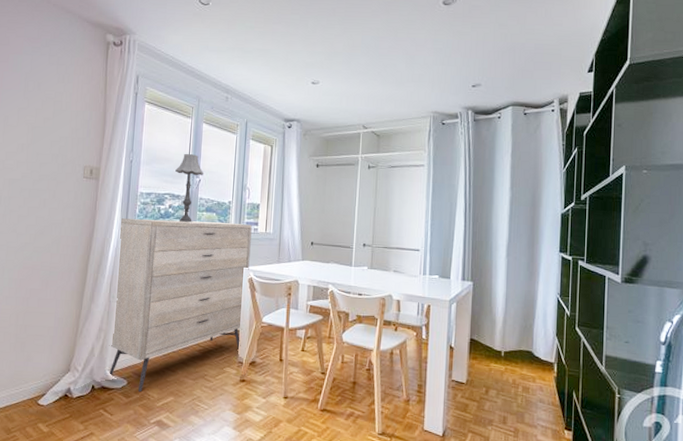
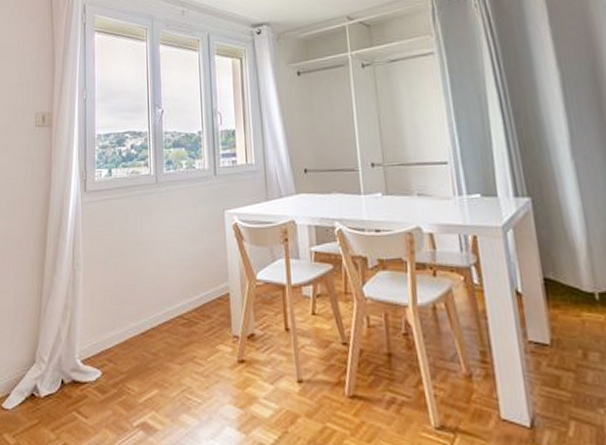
dresser: present [109,218,252,392] -> none [77,156,234,386]
table lamp: present [175,153,204,222] -> none [134,81,167,164]

